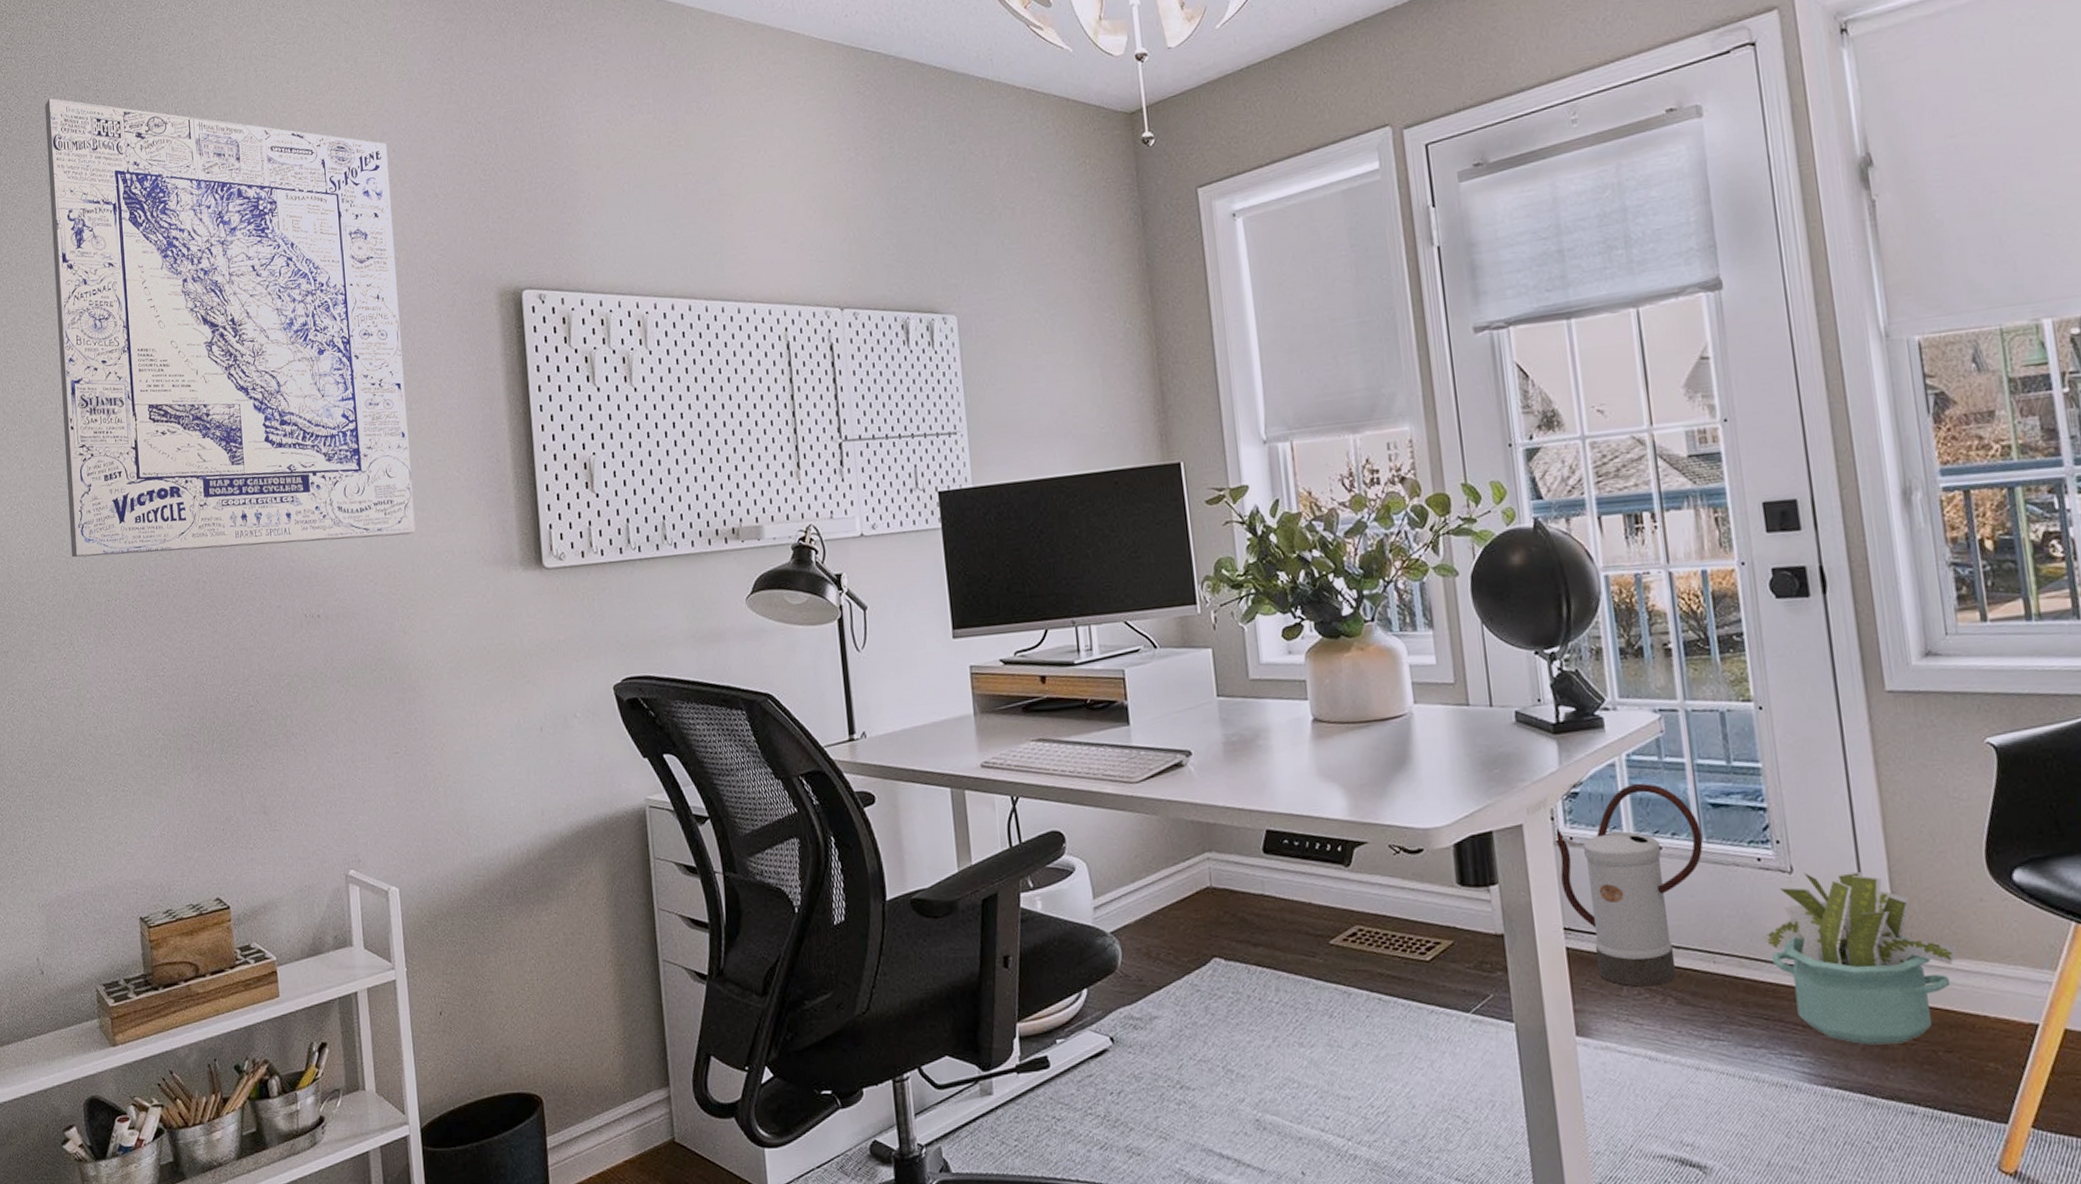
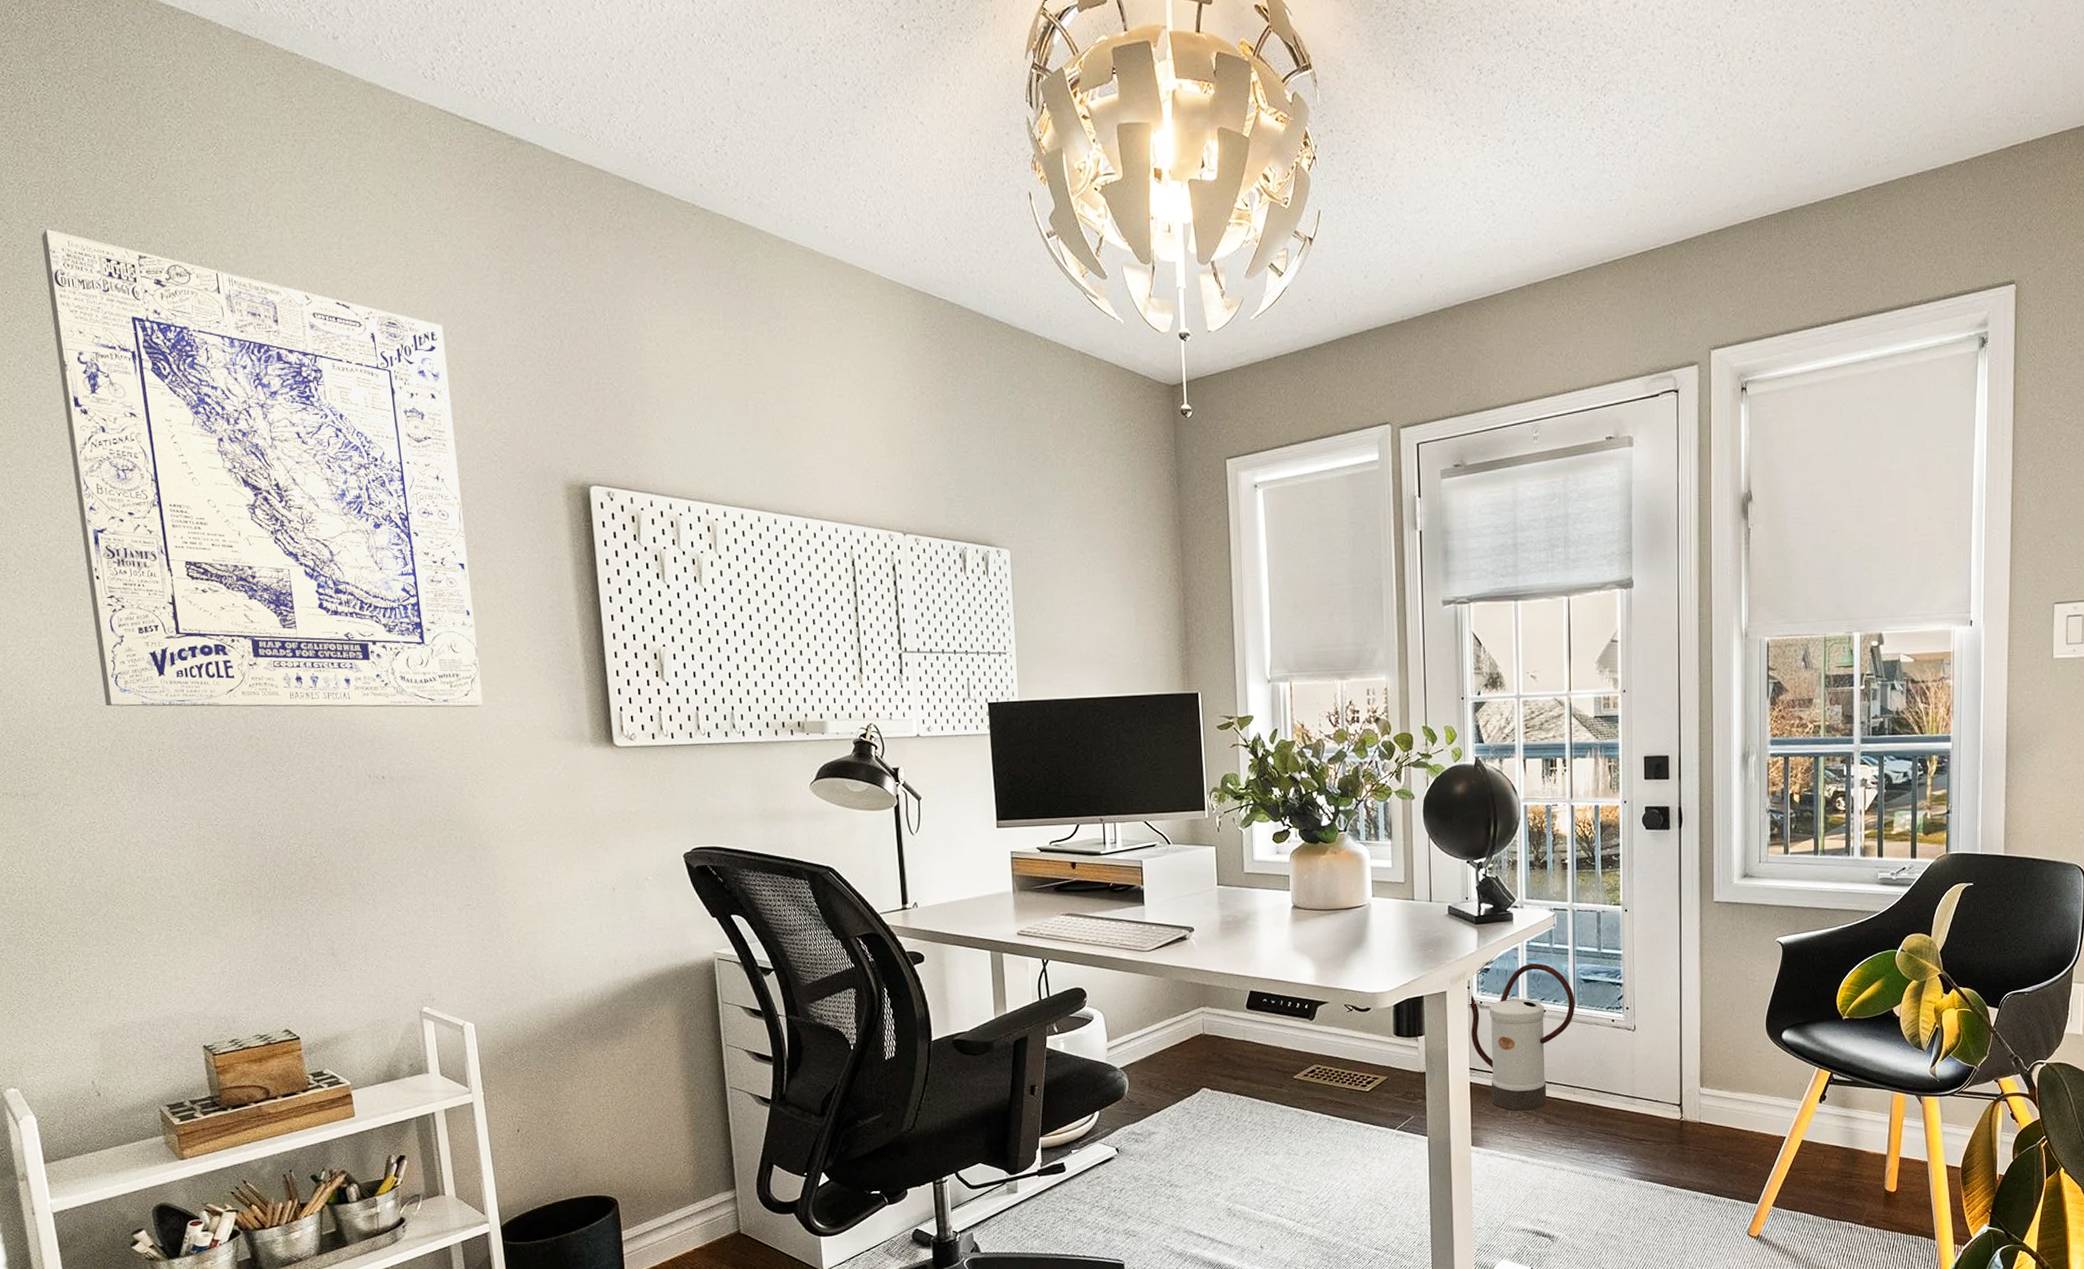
decorative plant: present [1759,871,1958,1045] -> none [1607,1030,1740,1152]

